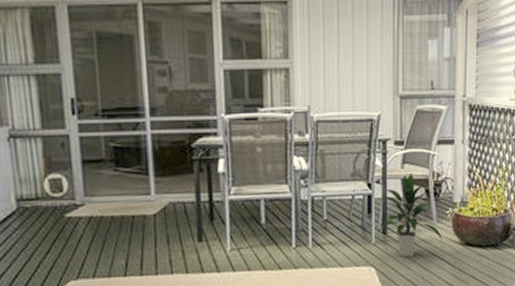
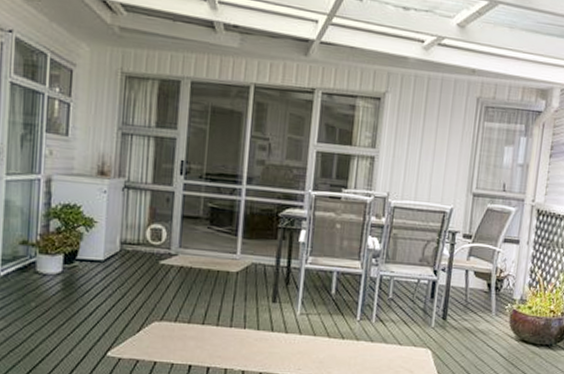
indoor plant: present [379,172,443,257] -> none [439,265,500,345]

